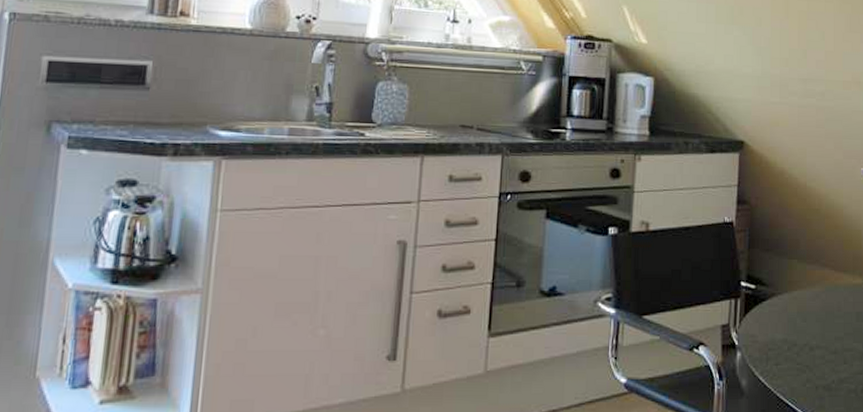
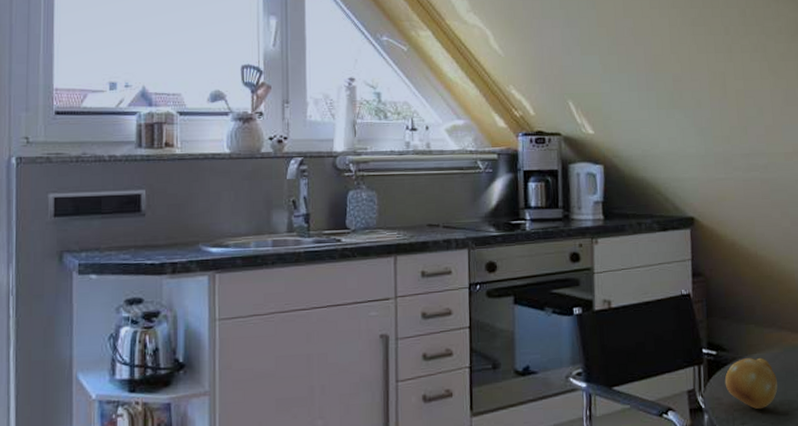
fruit: none [761,295,816,351] -> present [724,357,778,410]

